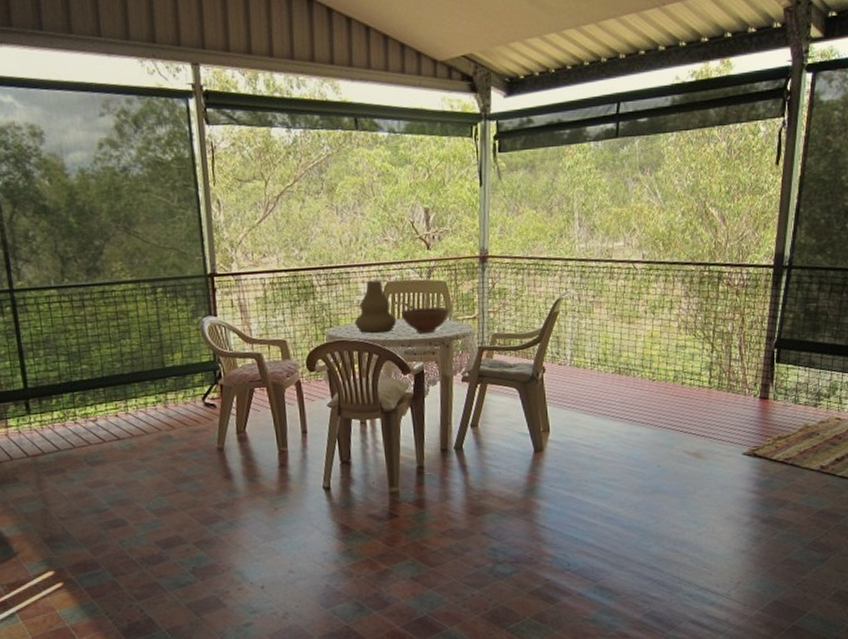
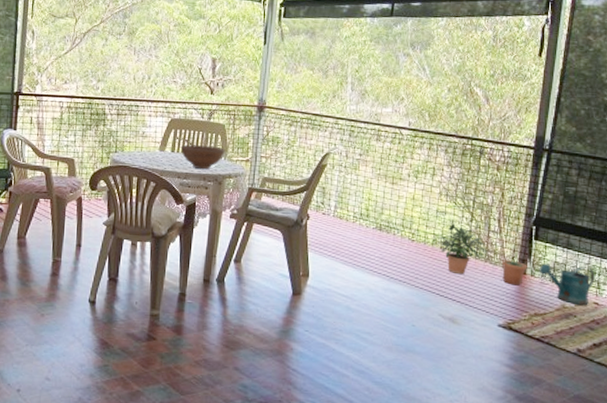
vase: present [354,280,397,333] -> none [137,115,176,163]
potted plant: none [677,356,730,409] -> present [435,223,488,275]
planter: none [744,386,770,412] -> present [501,260,527,286]
watering can: none [781,383,837,423] -> present [539,263,595,306]

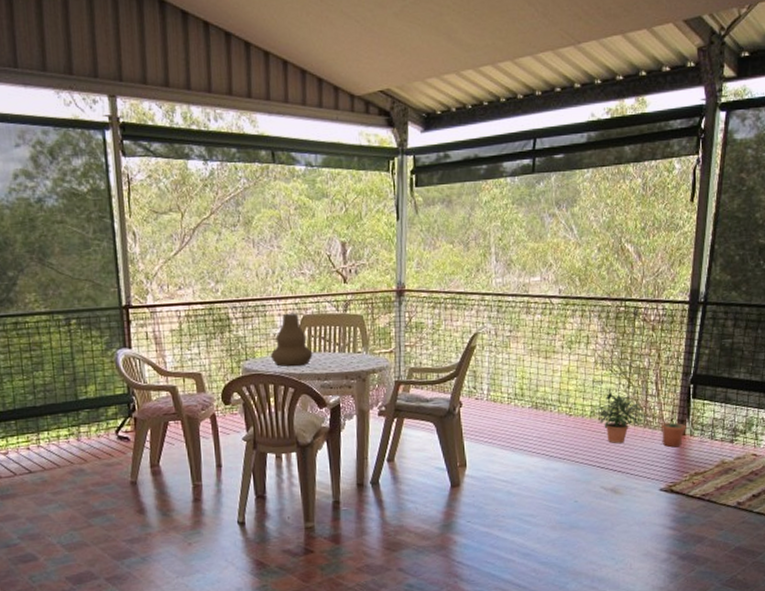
vase: none [137,115,176,163] -> present [270,313,313,366]
bowl: present [181,144,225,169] -> none [318,340,366,367]
watering can: present [539,263,595,306] -> none [697,419,753,459]

